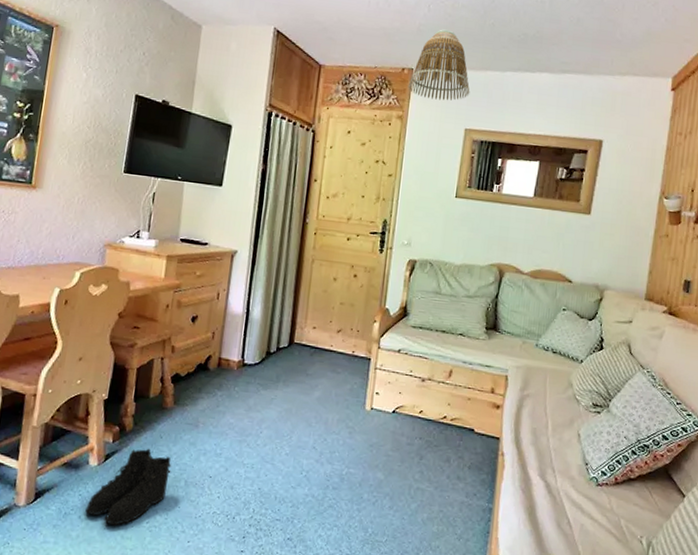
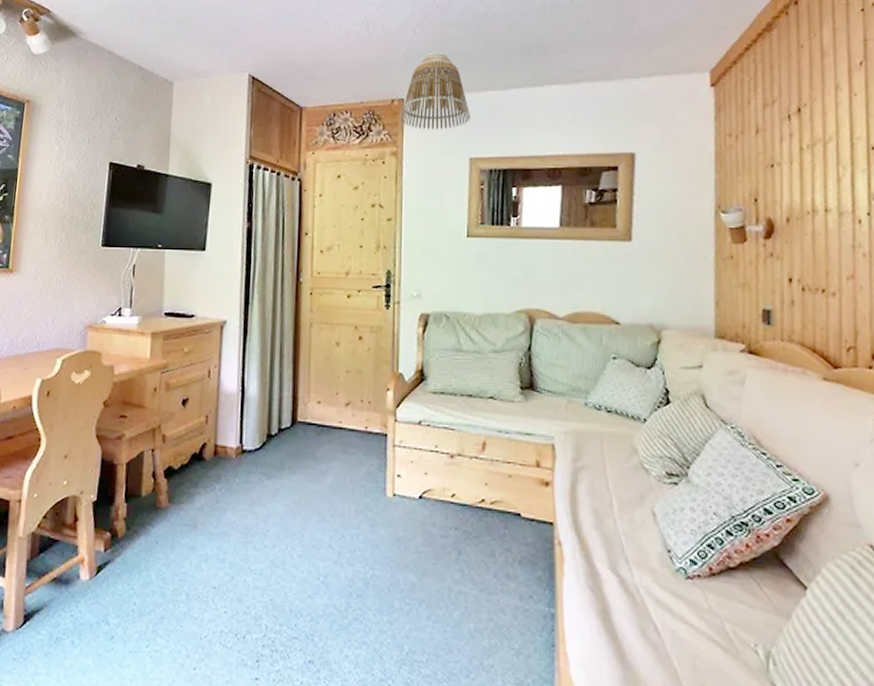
boots: present [86,448,172,526] -> none [79,556,171,652]

